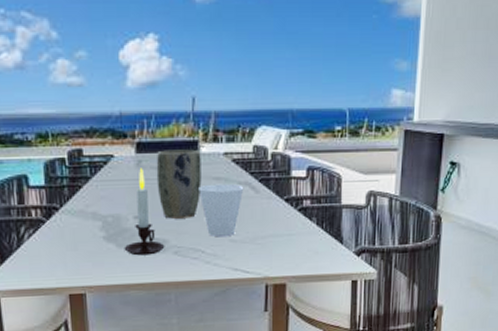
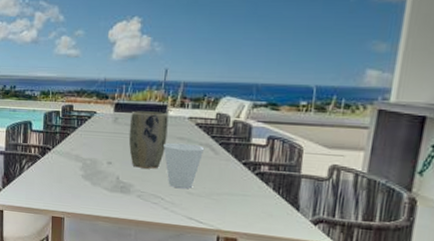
candle: present [124,168,165,256] -> none [97,124,131,195]

